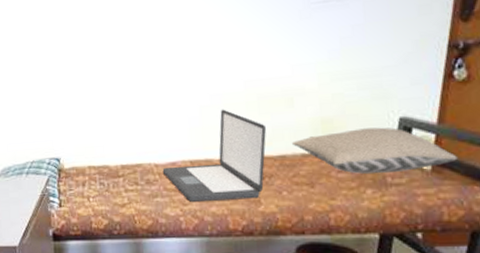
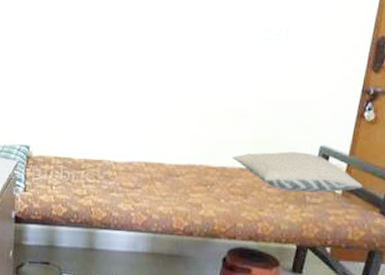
laptop: present [162,109,267,202] -> none [120,120,213,203]

